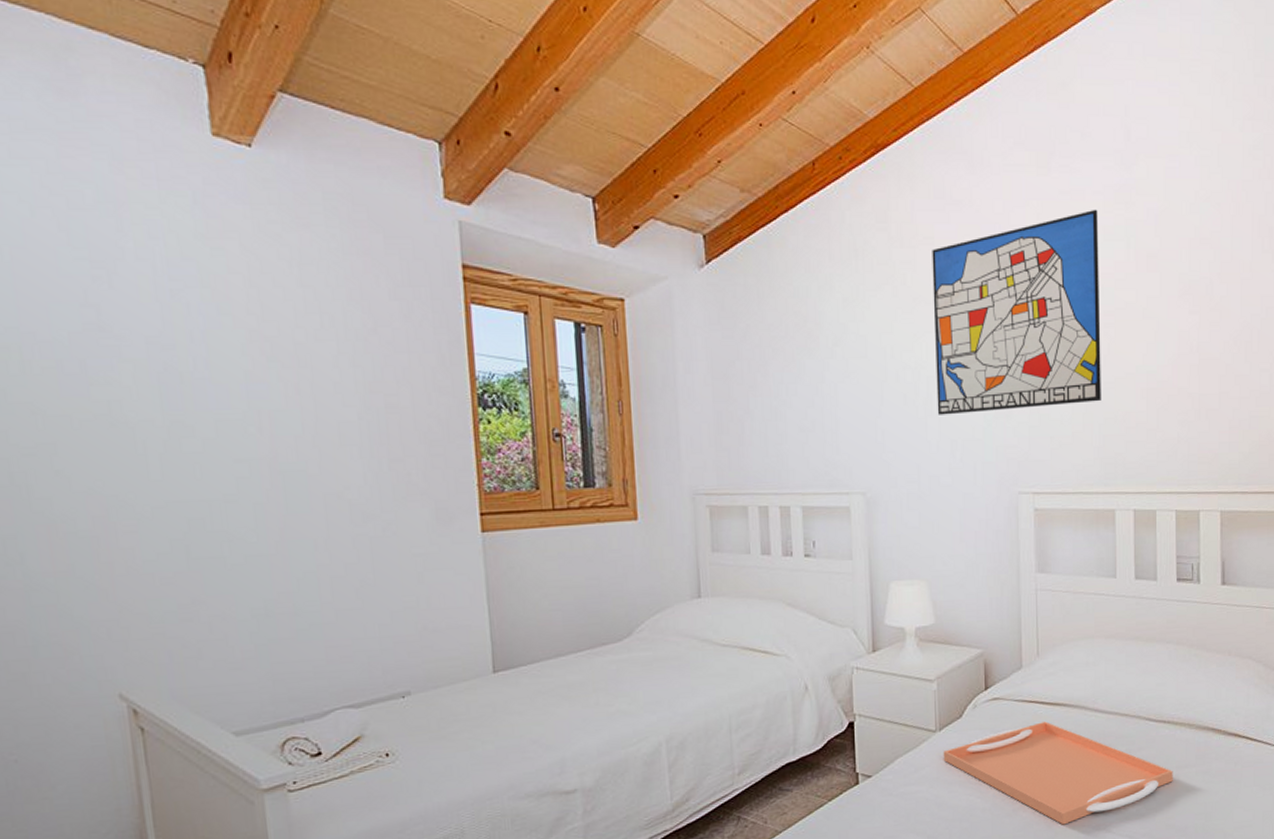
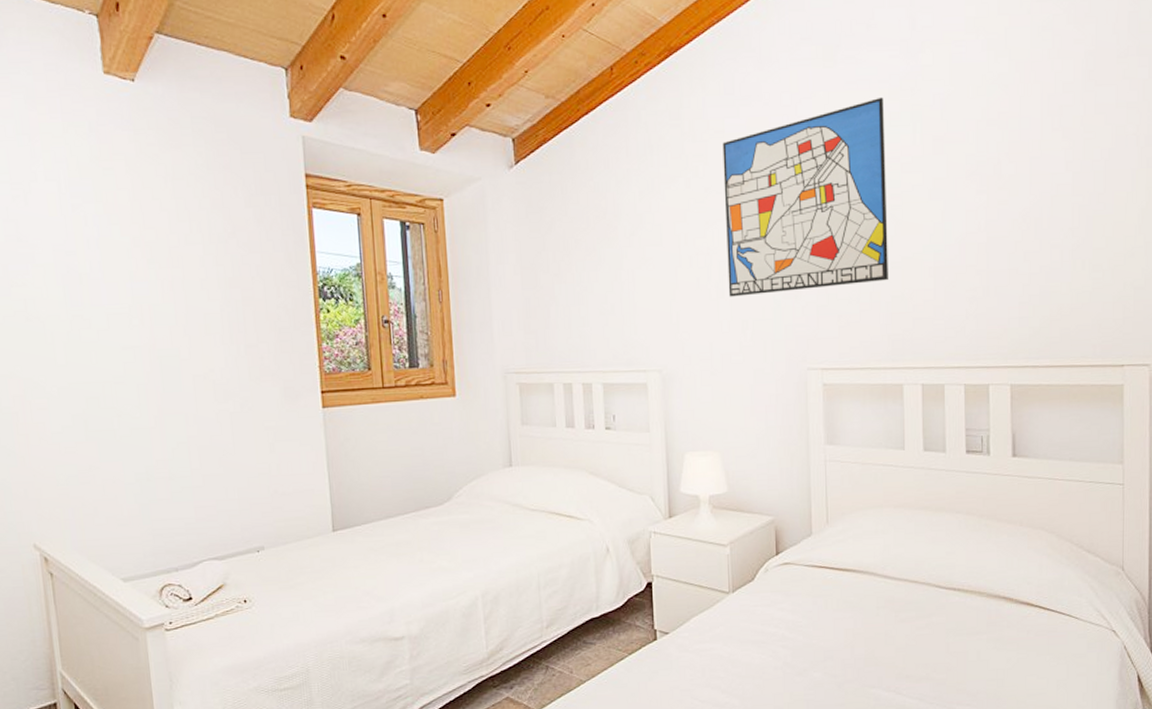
serving tray: present [943,721,1173,825] -> none [736,586,964,686]

